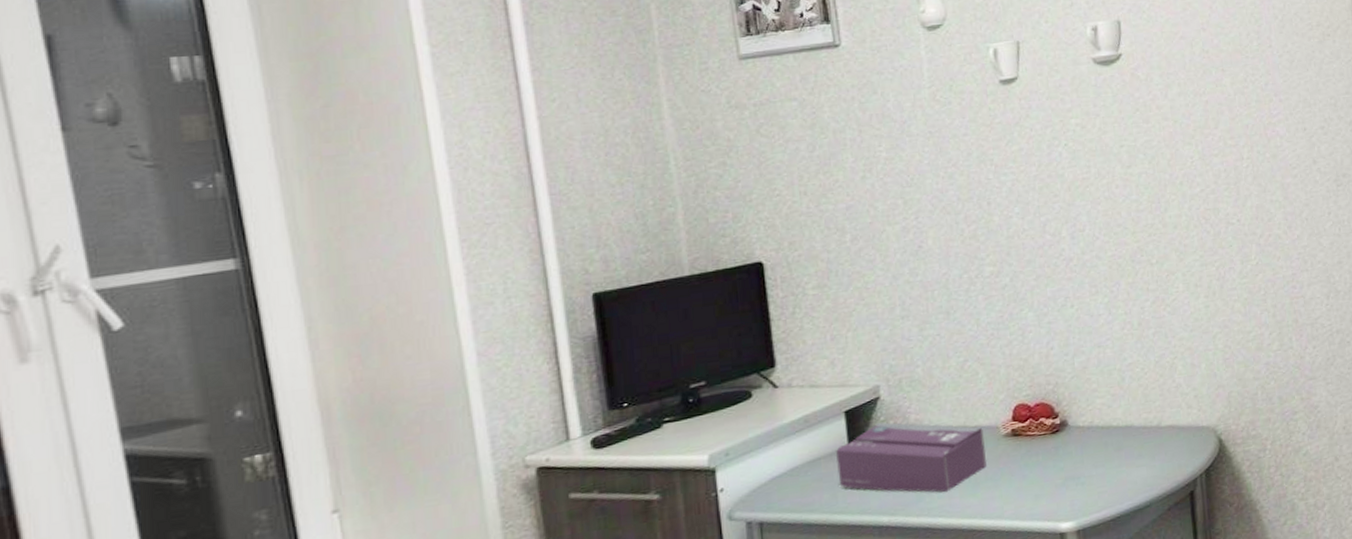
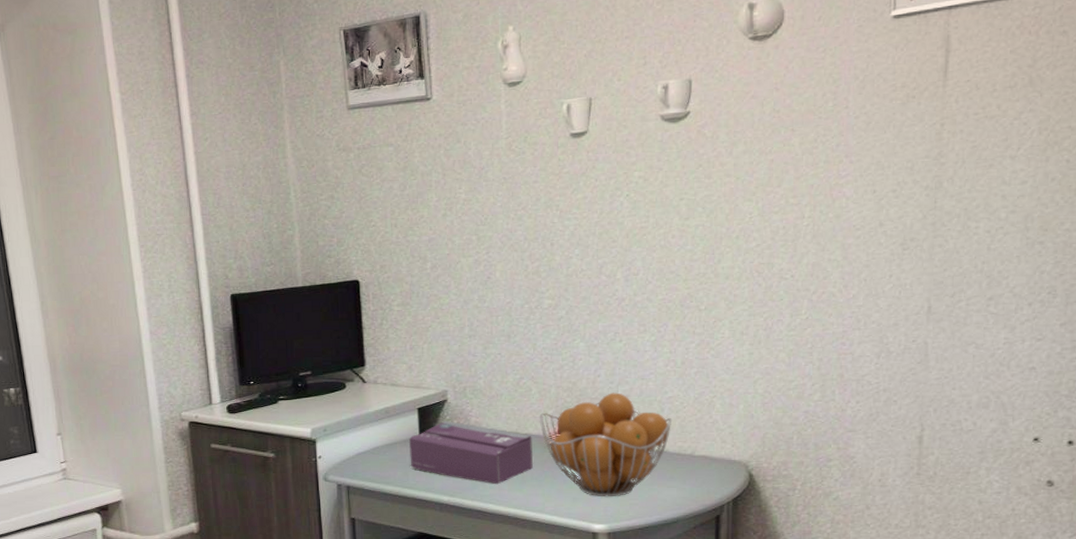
fruit basket: none [989,365,1135,490] -> present [539,392,672,497]

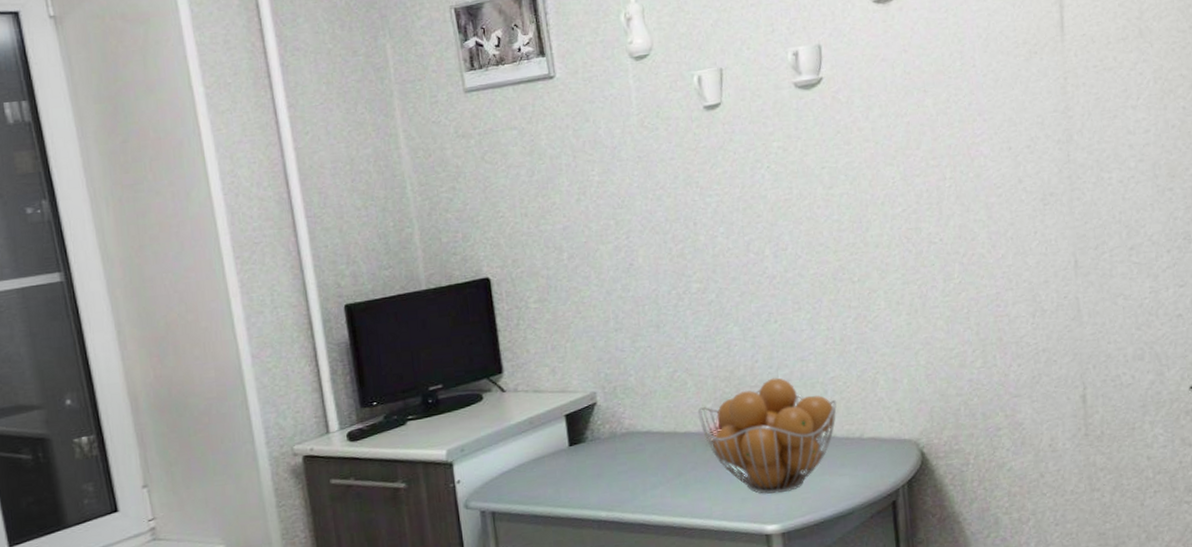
tissue box: present [408,420,534,485] -> none [557,426,696,493]

